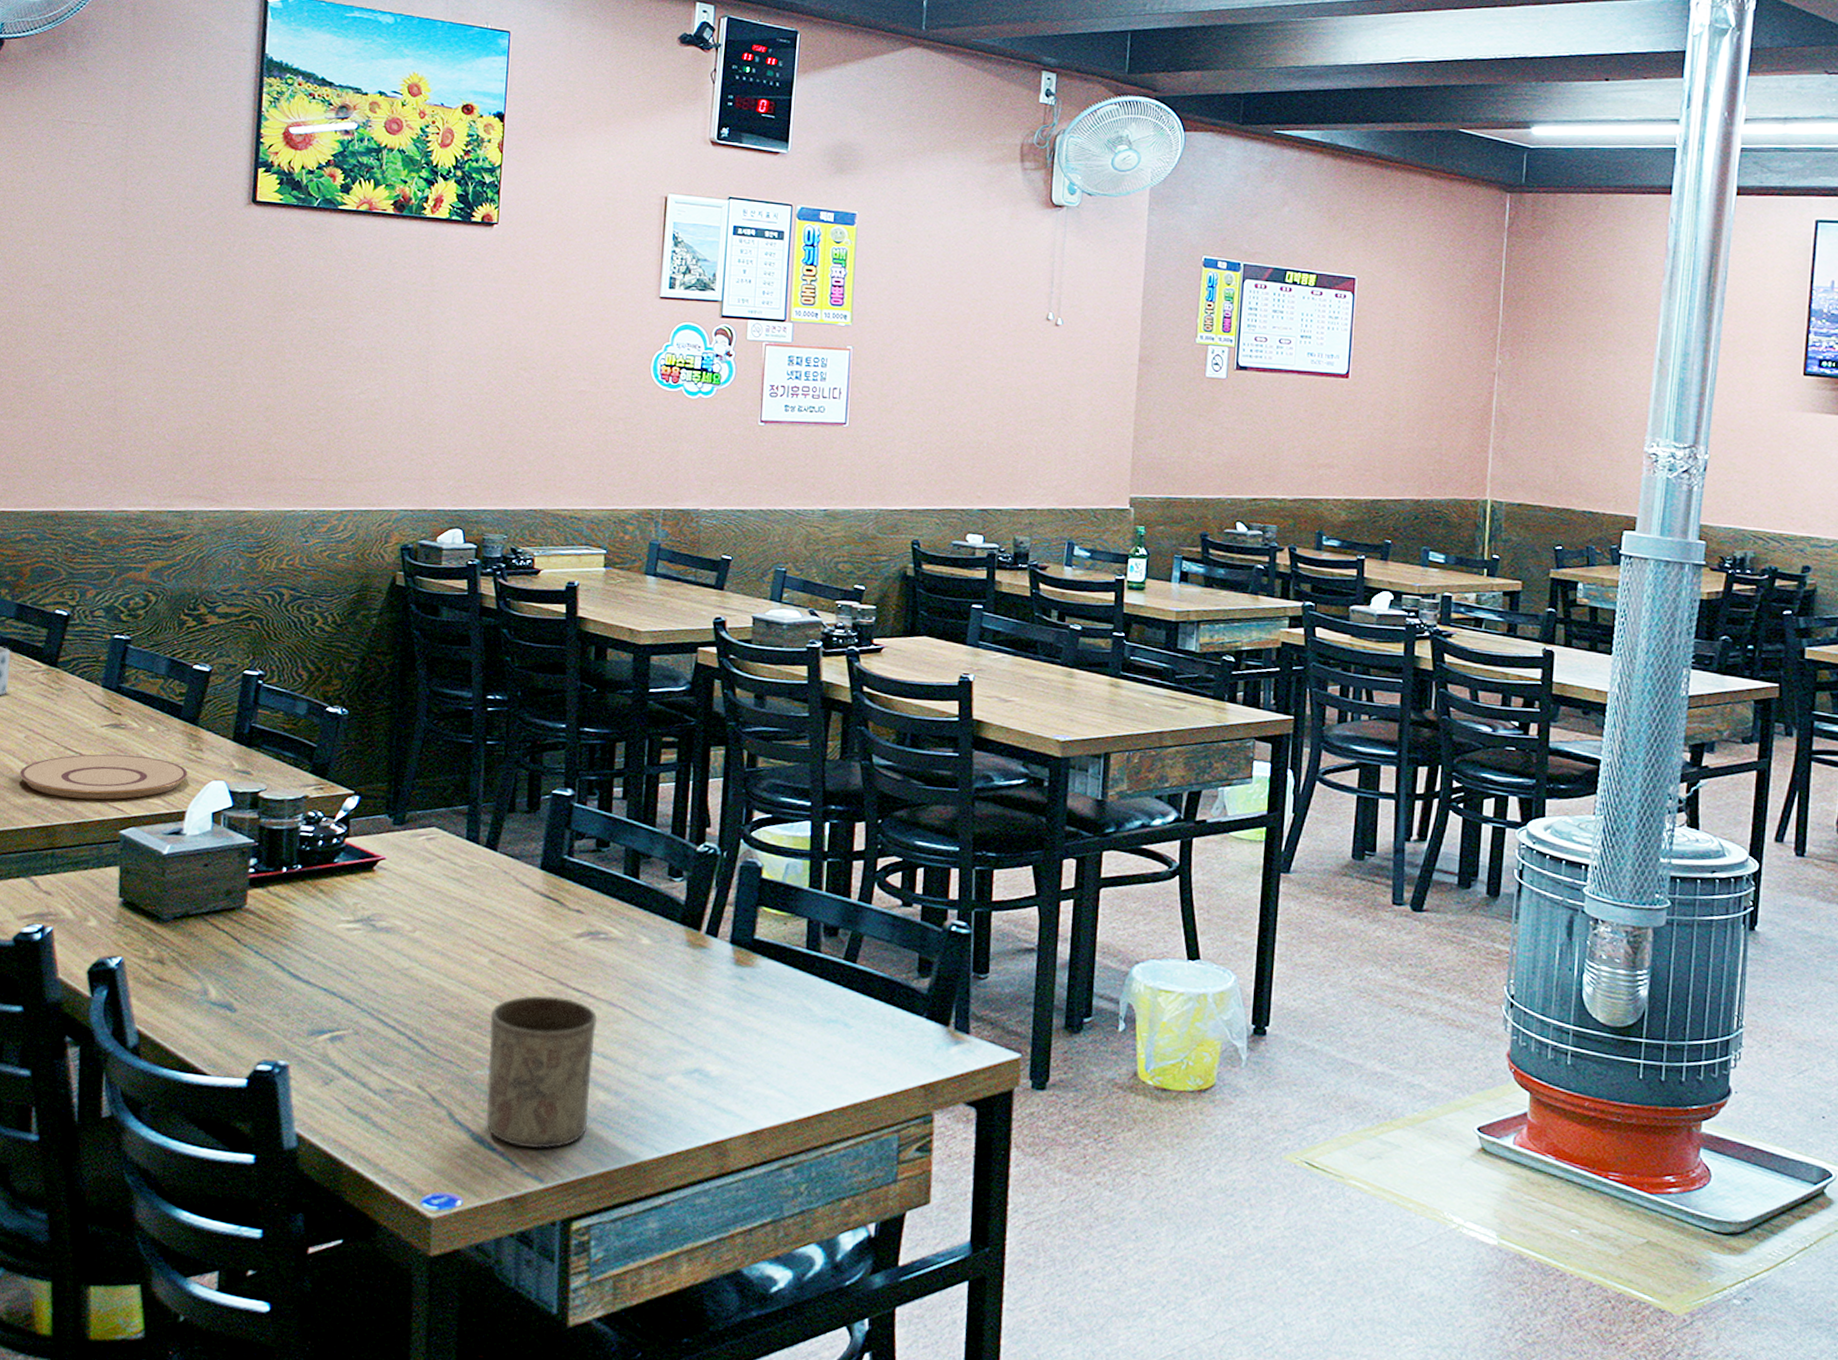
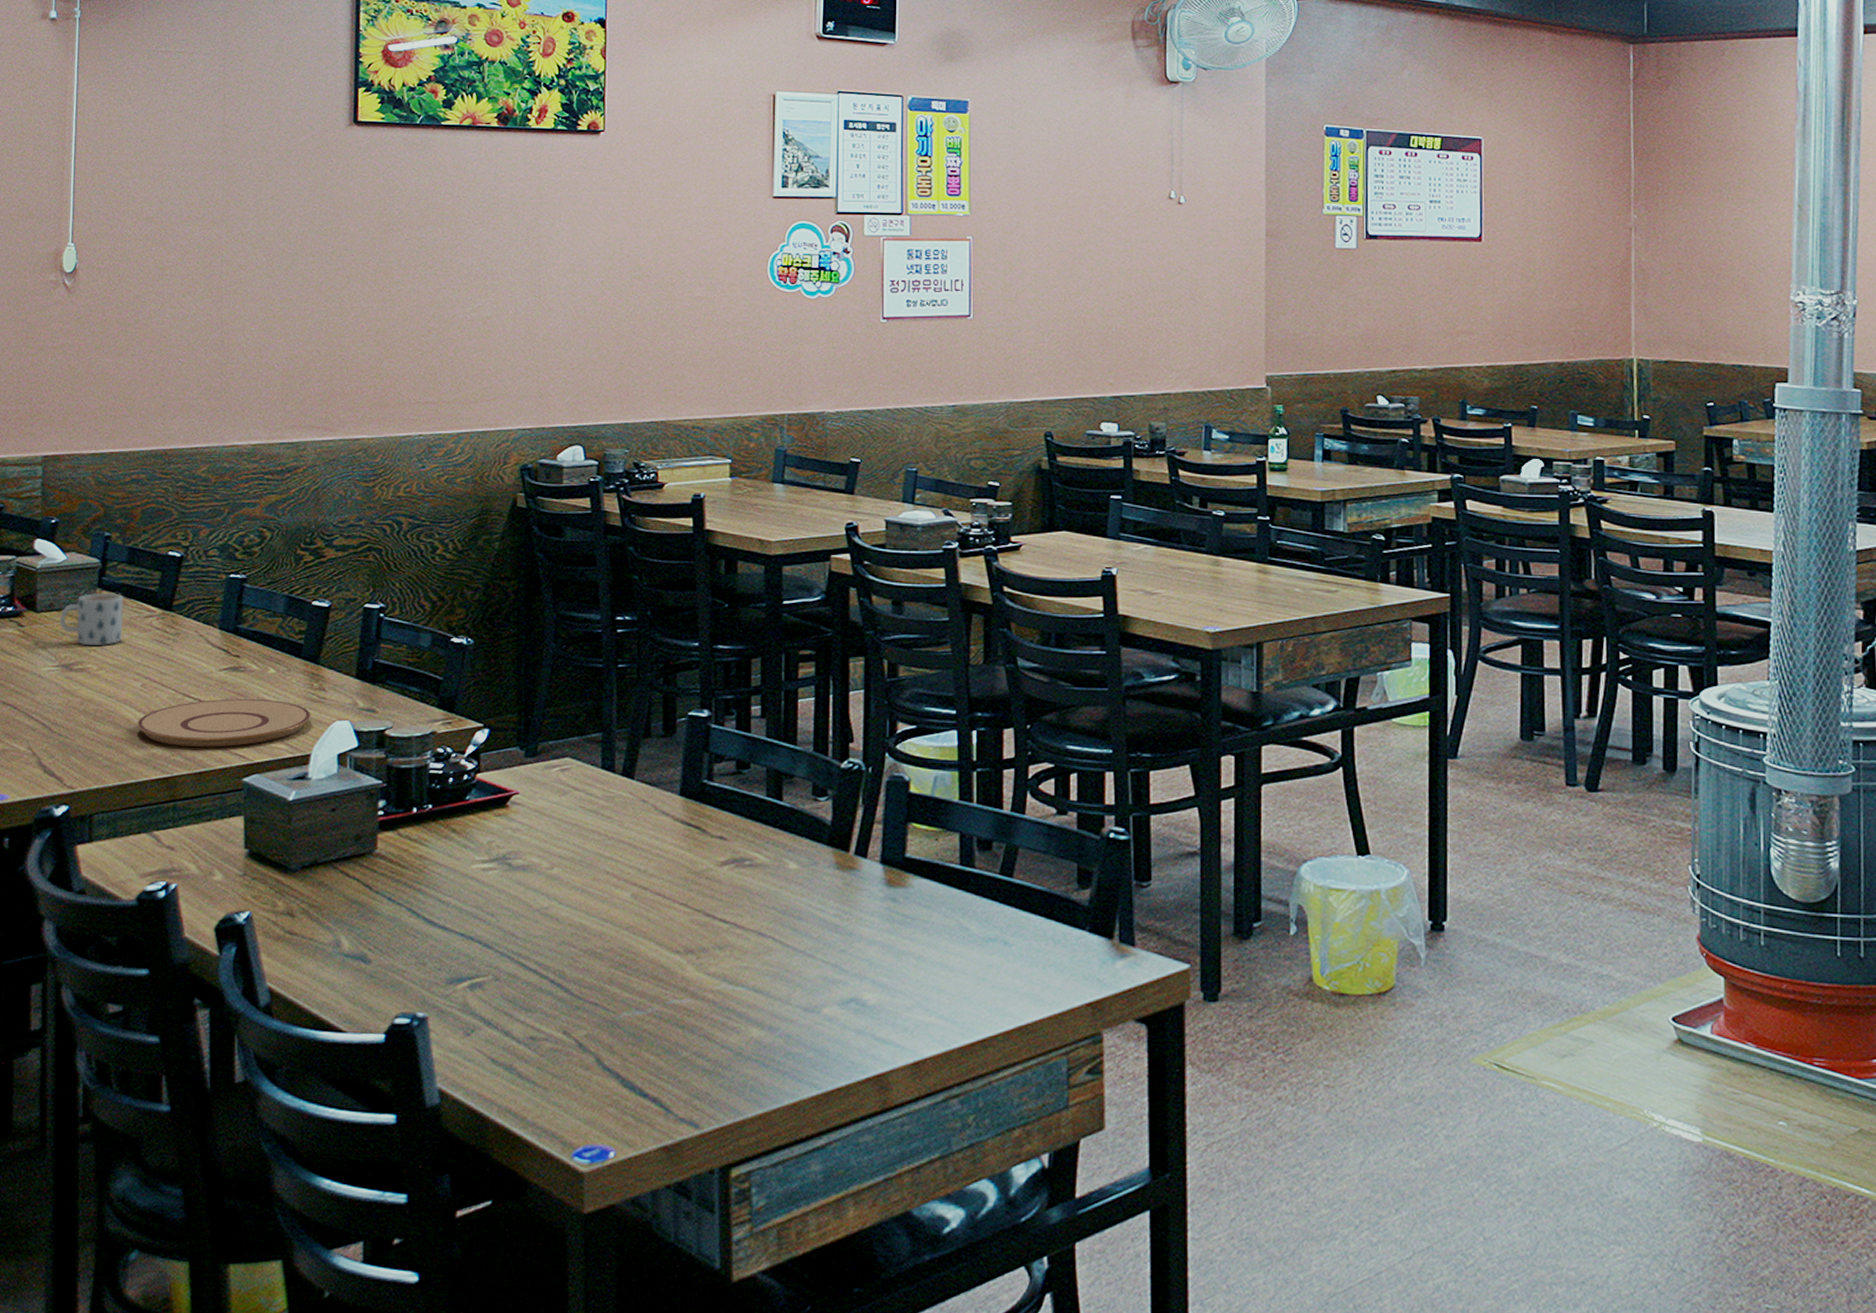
cup: present [486,995,597,1149] -> none [635,928,747,1093]

